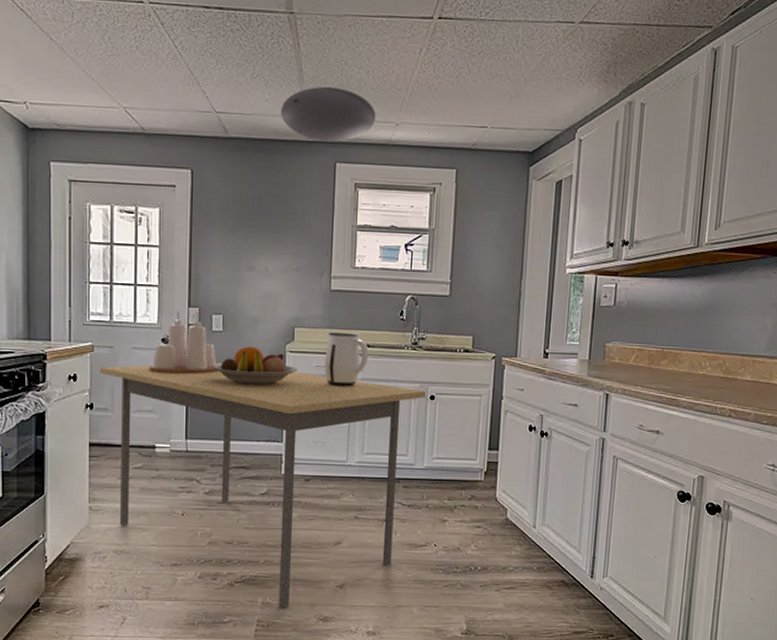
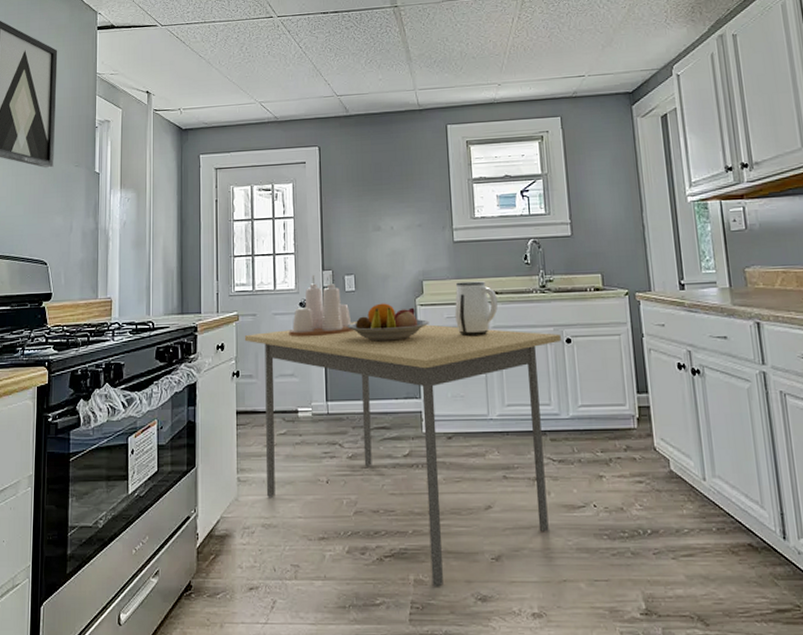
ceiling light: present [281,86,376,142] -> none [393,60,479,108]

